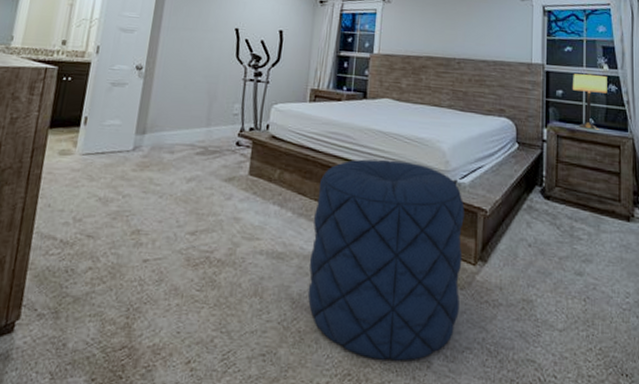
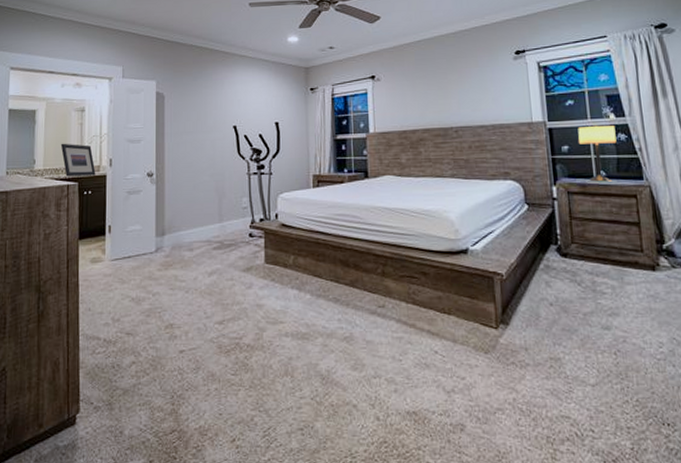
picture frame: none [44,22,80,62] -> present [60,143,96,177]
pouf: present [307,159,465,361] -> none [332,234,486,426]

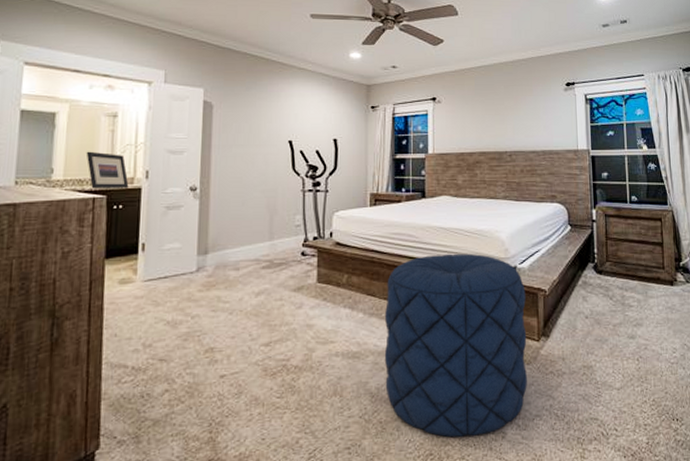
pouf: none [332,234,486,426] -> present [384,253,527,438]
table lamp: present [577,125,617,182] -> none [616,155,648,206]

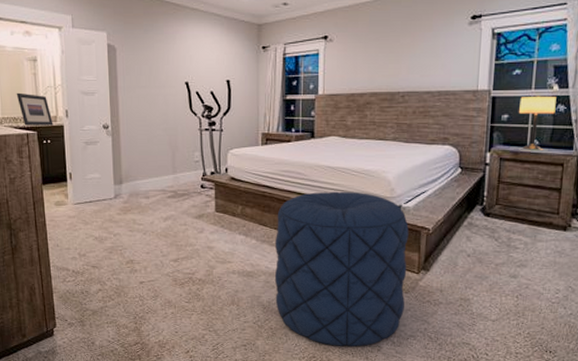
table lamp: none [616,155,648,206] -> present [519,95,557,150]

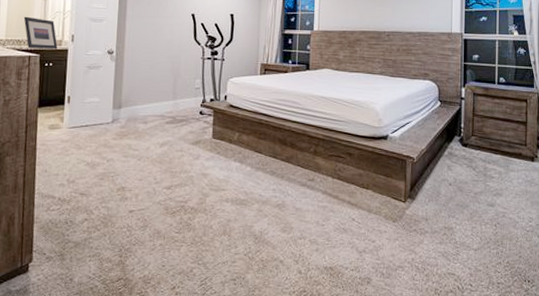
pouf: present [274,191,409,347] -> none [267,120,396,279]
table lamp: present [519,95,557,150] -> none [487,39,517,87]

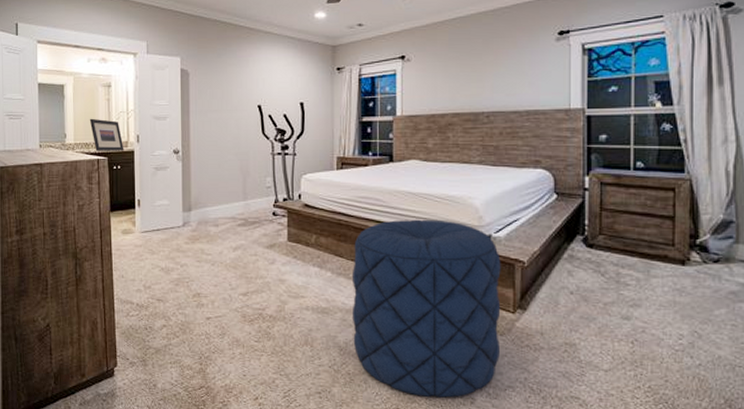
pouf: none [267,120,396,279] -> present [352,219,501,398]

